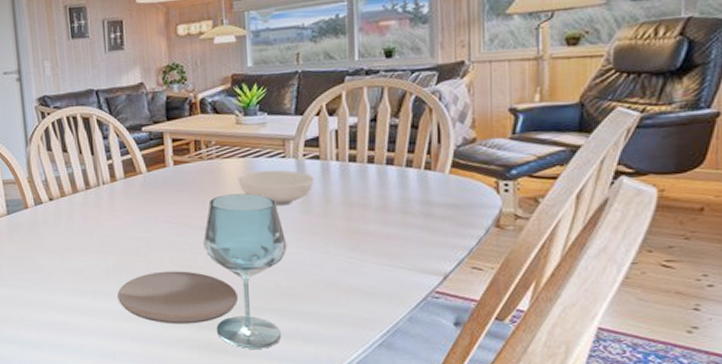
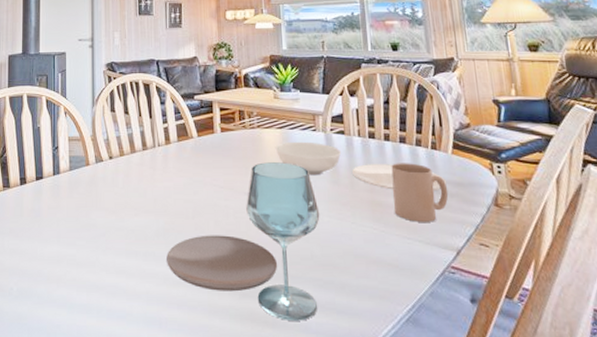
plate: none [327,189,440,216] -> present [352,164,447,190]
cup: none [373,186,441,248] -> present [391,163,449,222]

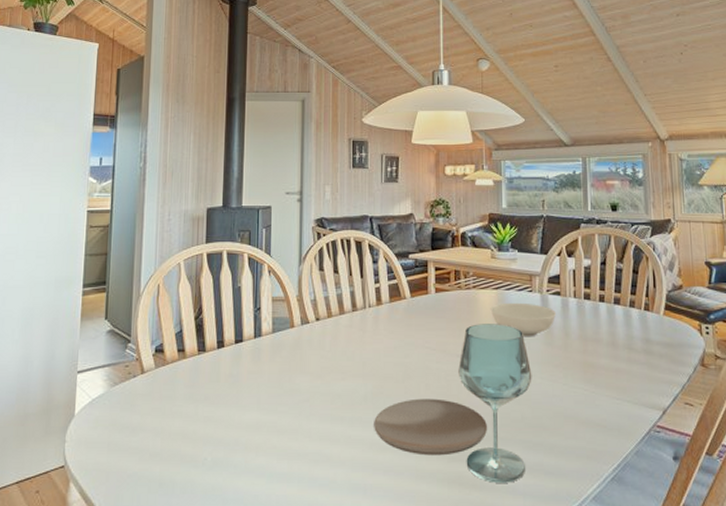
plate: present [352,164,447,190] -> none [566,325,658,351]
cup: present [391,163,449,222] -> none [604,324,658,383]

